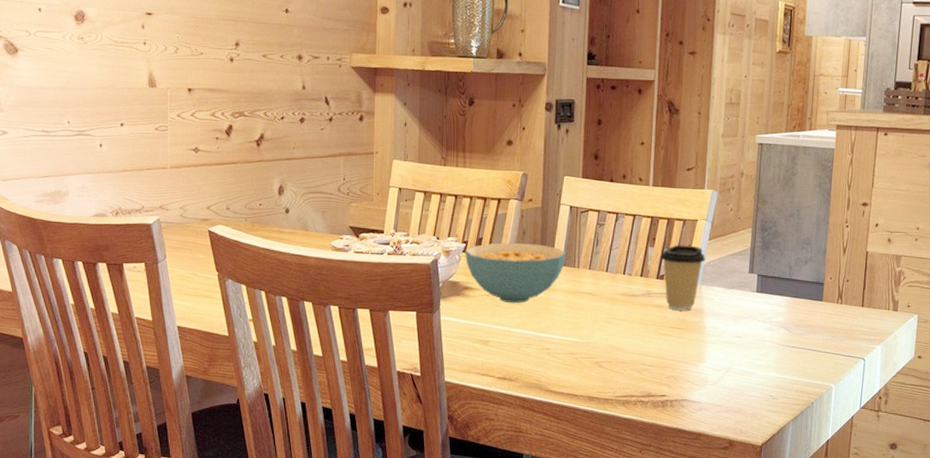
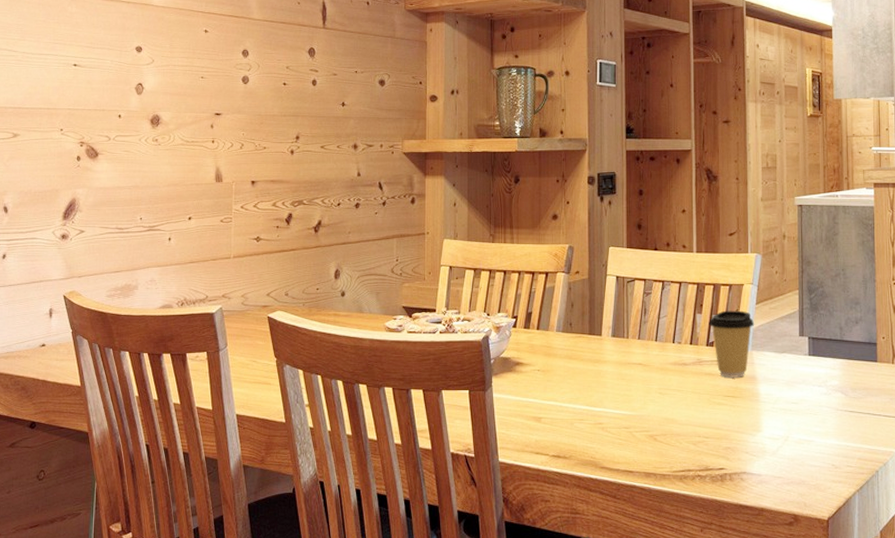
cereal bowl: present [464,242,567,304] -> none [514,315,615,378]

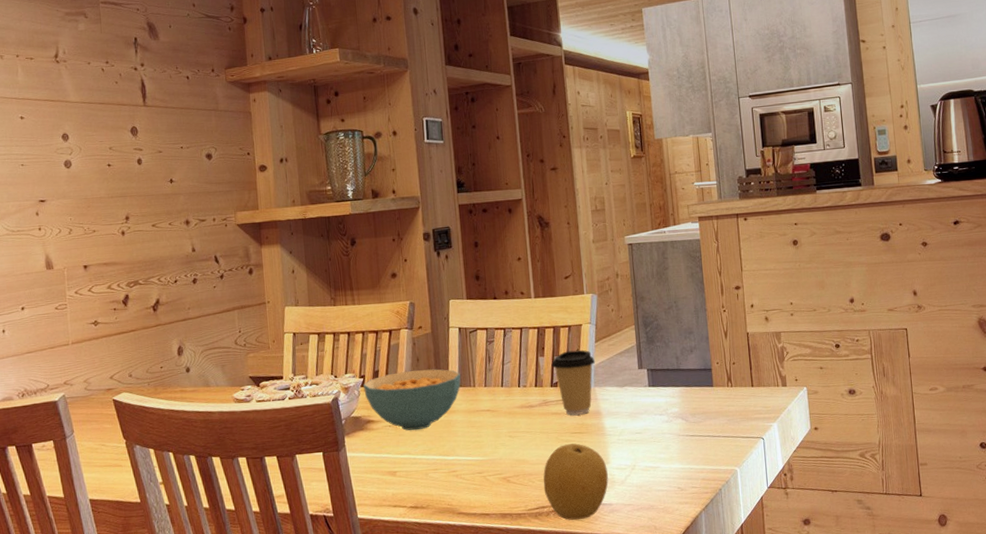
cereal bowl: none [514,315,615,378] -> present [362,369,461,431]
fruit: none [691,407,759,487] -> present [543,443,608,520]

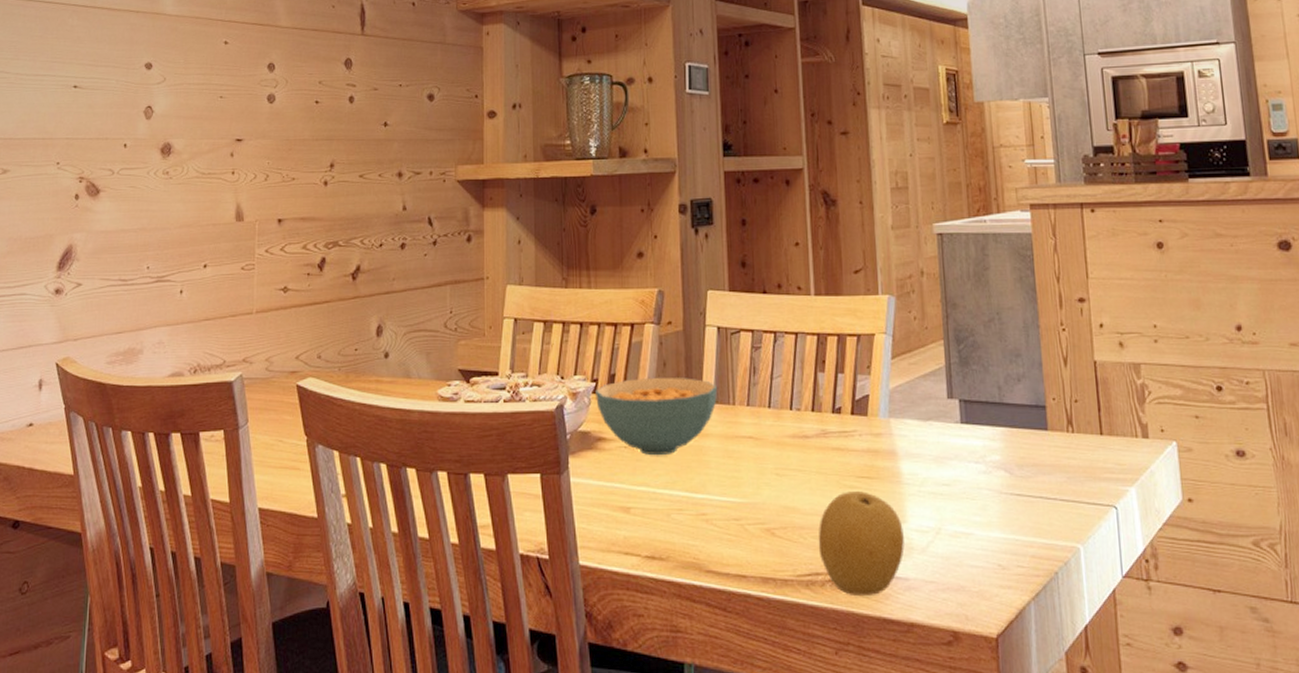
coffee cup: present [551,350,596,415] -> none [833,367,891,453]

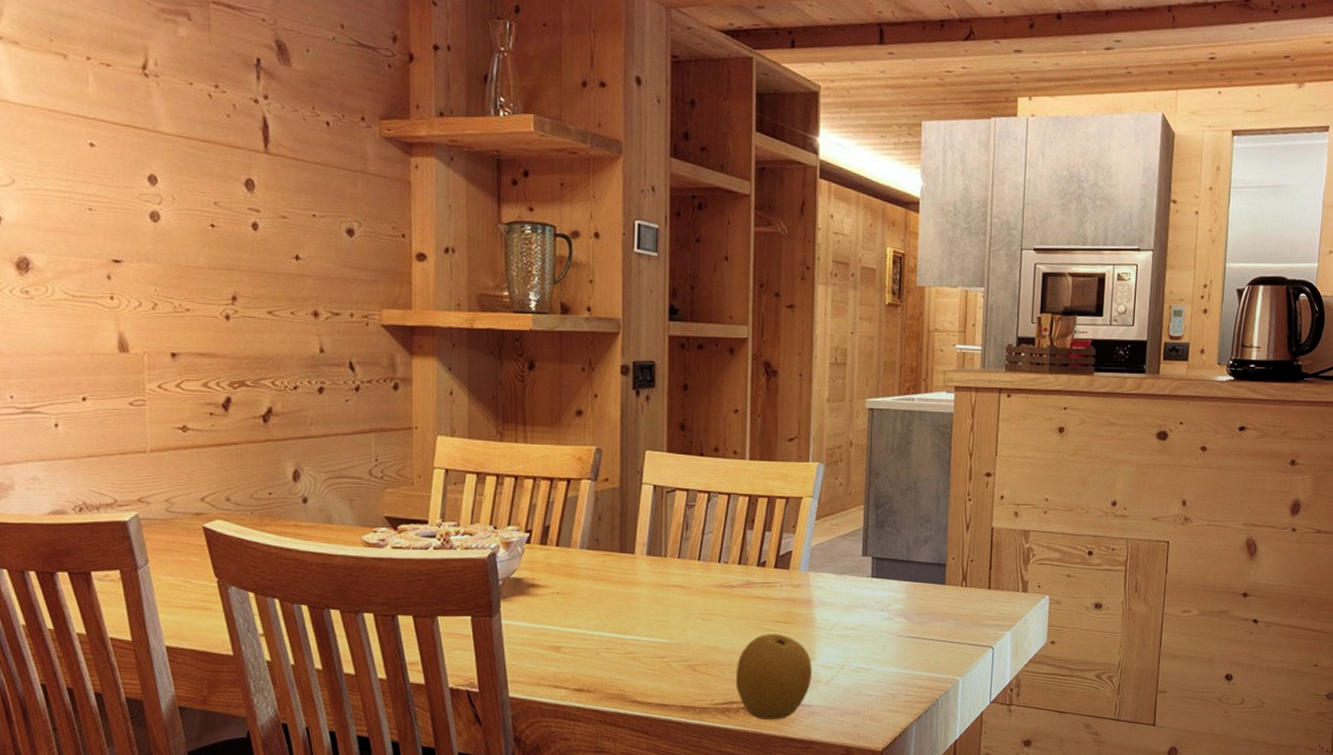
cereal bowl: present [594,377,718,456] -> none [528,530,651,601]

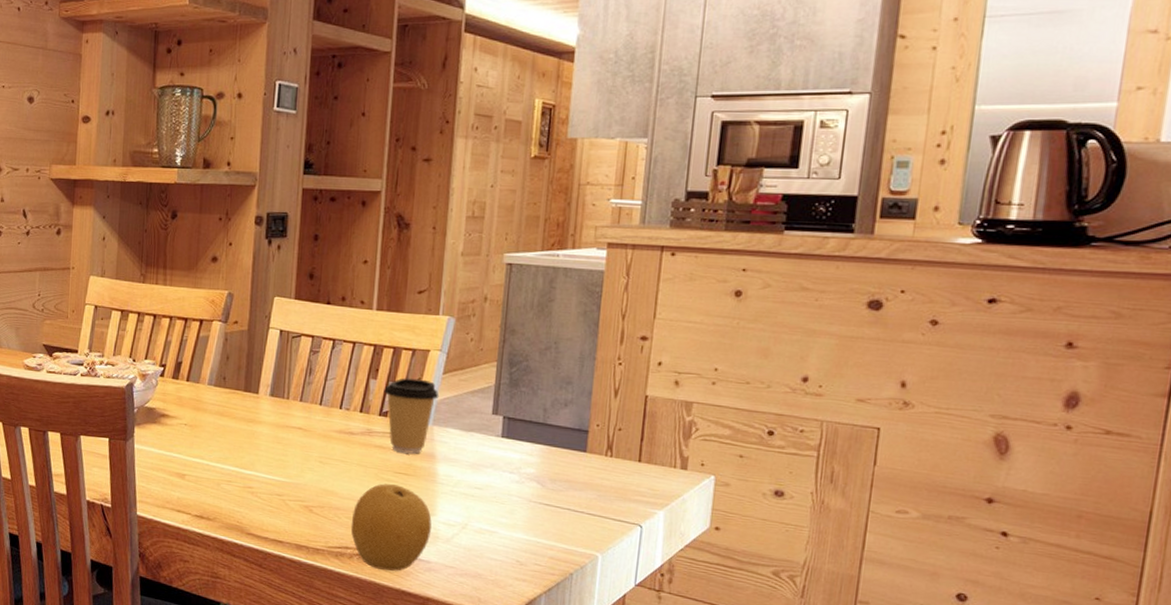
coffee cup: none [761,526,813,601] -> present [384,378,440,454]

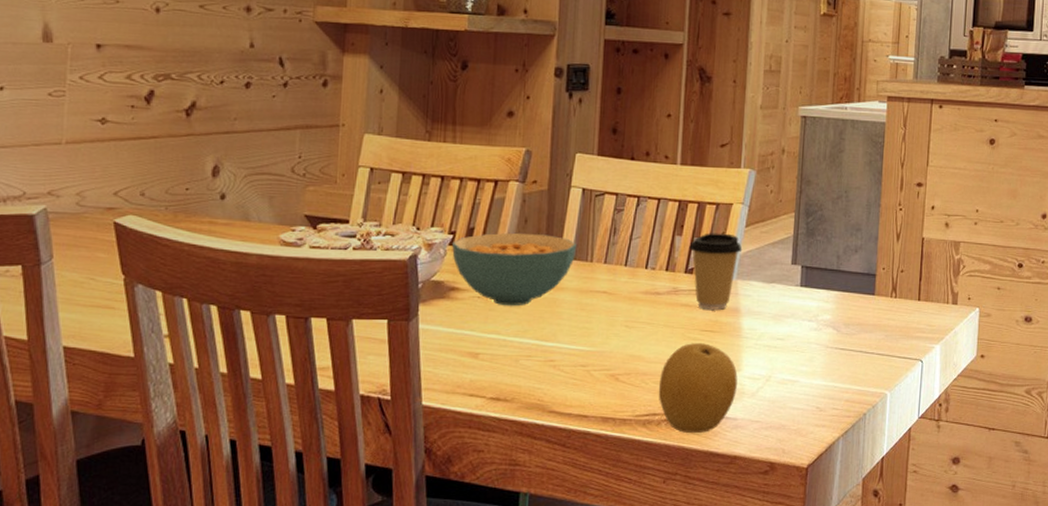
cereal bowl: none [162,368,275,435] -> present [451,232,577,306]

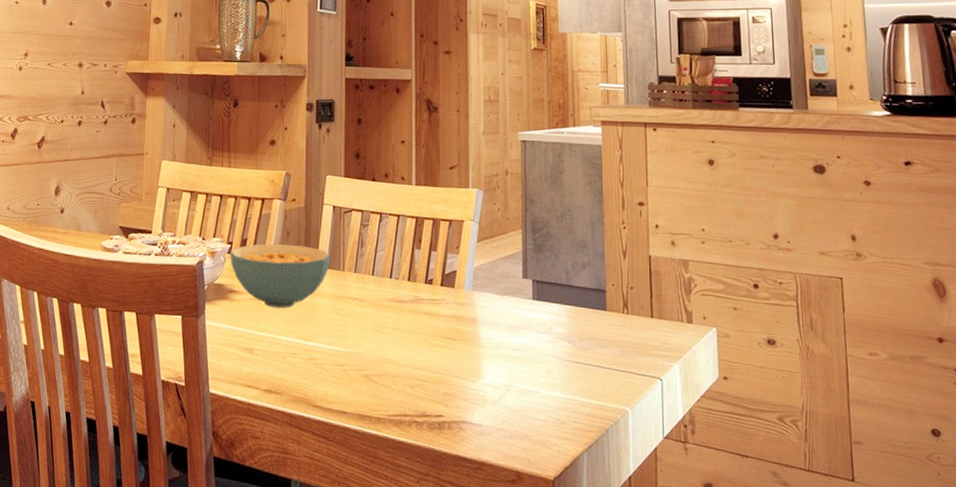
fruit: present [658,343,738,433] -> none [407,349,480,437]
coffee cup: present [689,233,743,310] -> none [427,247,476,319]

